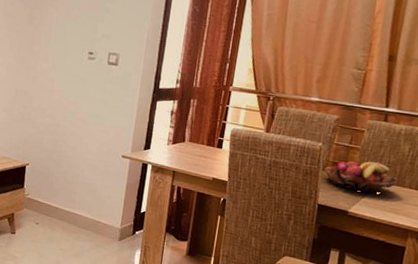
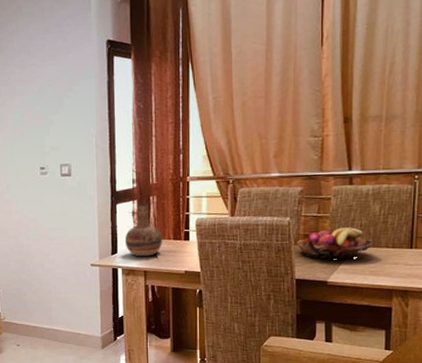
vase: none [159,104,197,158] -> present [125,203,162,257]

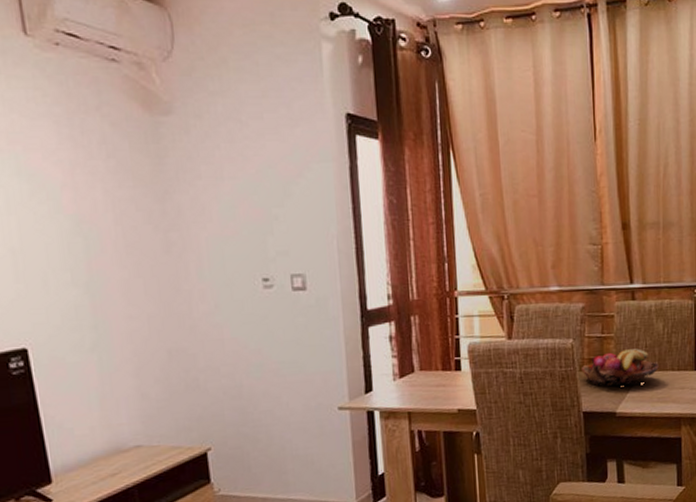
vase: present [125,203,162,257] -> none [382,324,429,395]

